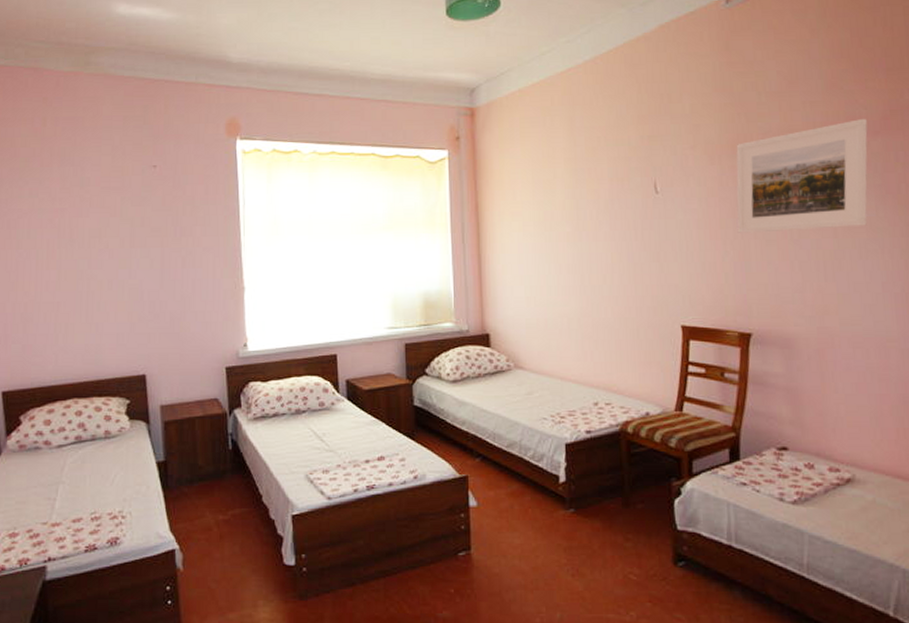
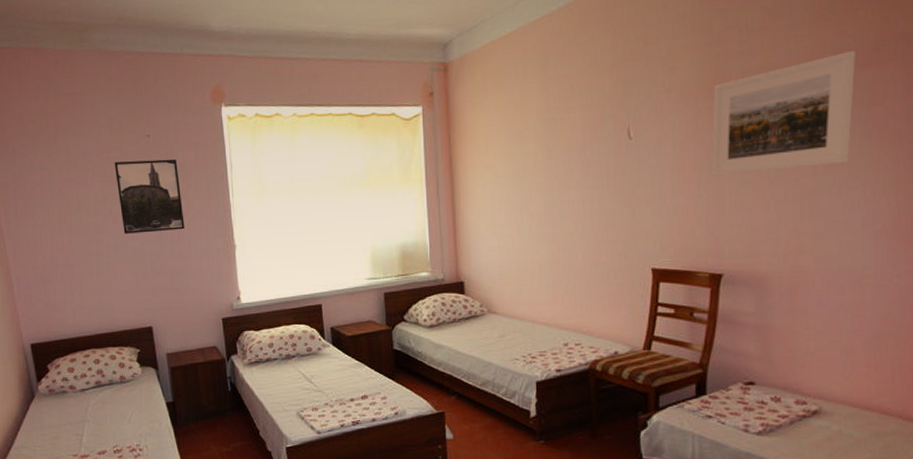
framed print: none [114,191,189,271] -> present [114,159,185,234]

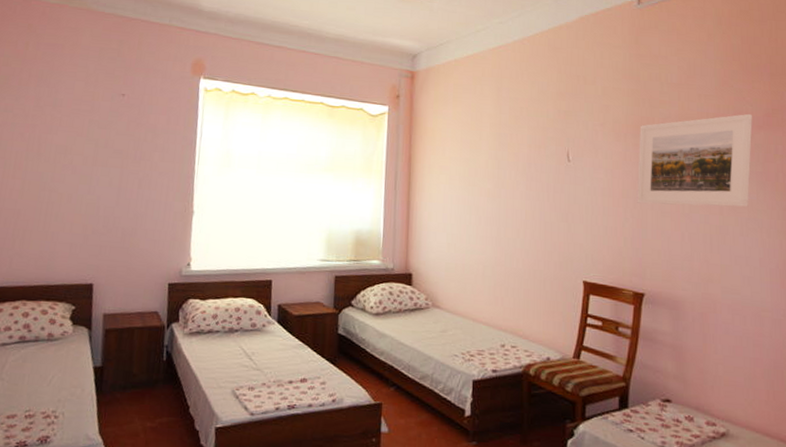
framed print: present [114,159,185,234] -> none [80,114,148,190]

